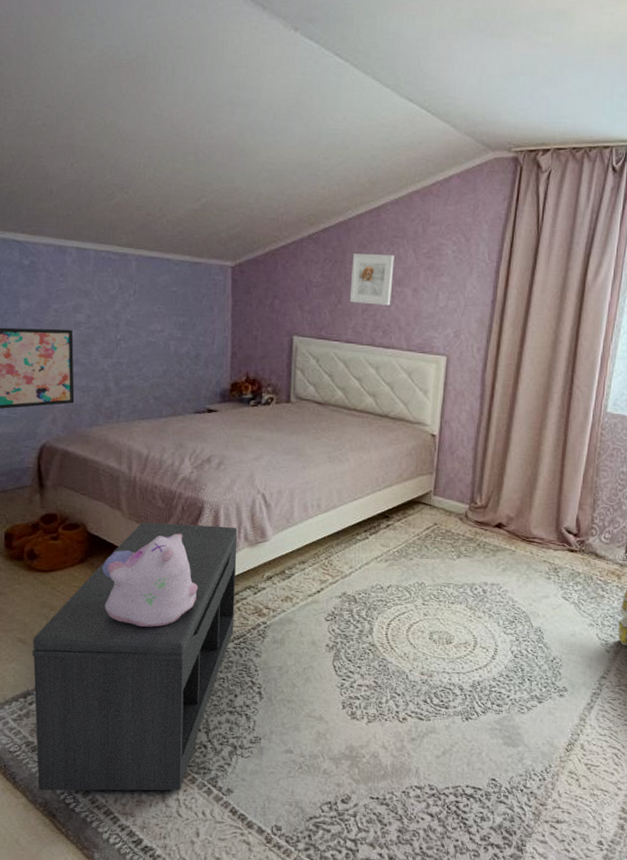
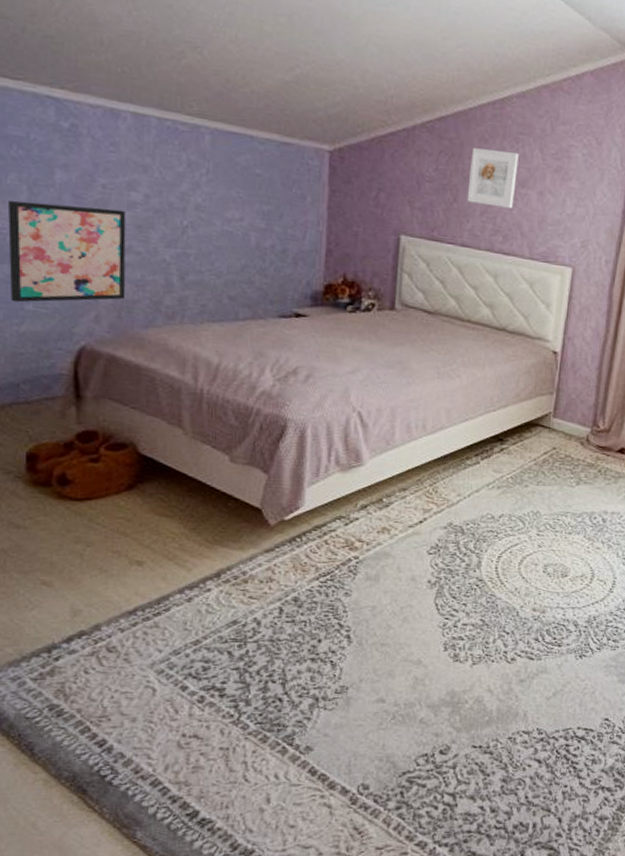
bench: present [32,522,238,791] -> none [60,442,328,763]
plush toy: present [101,533,198,627] -> none [155,455,277,565]

